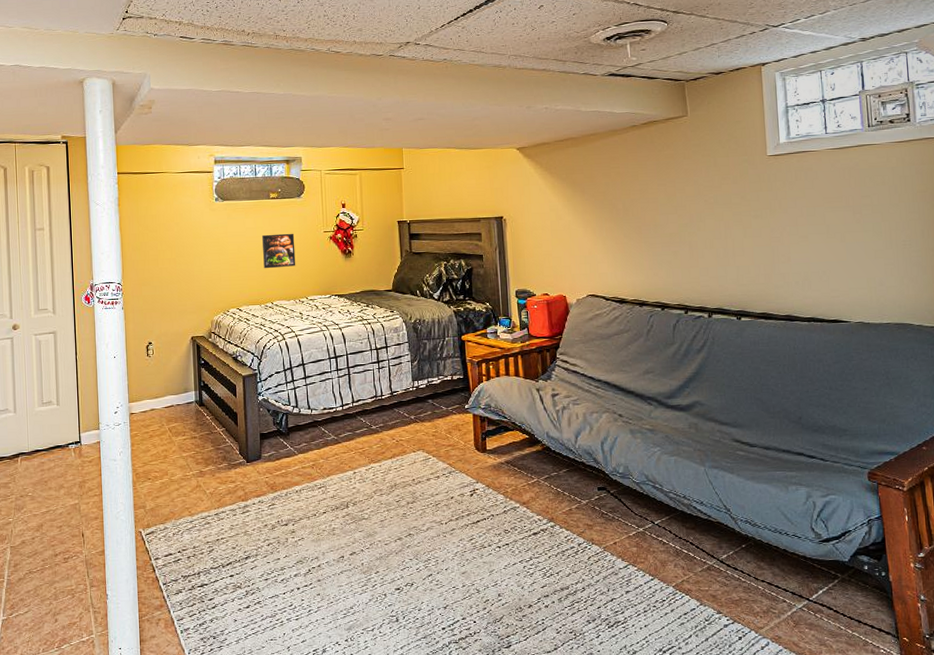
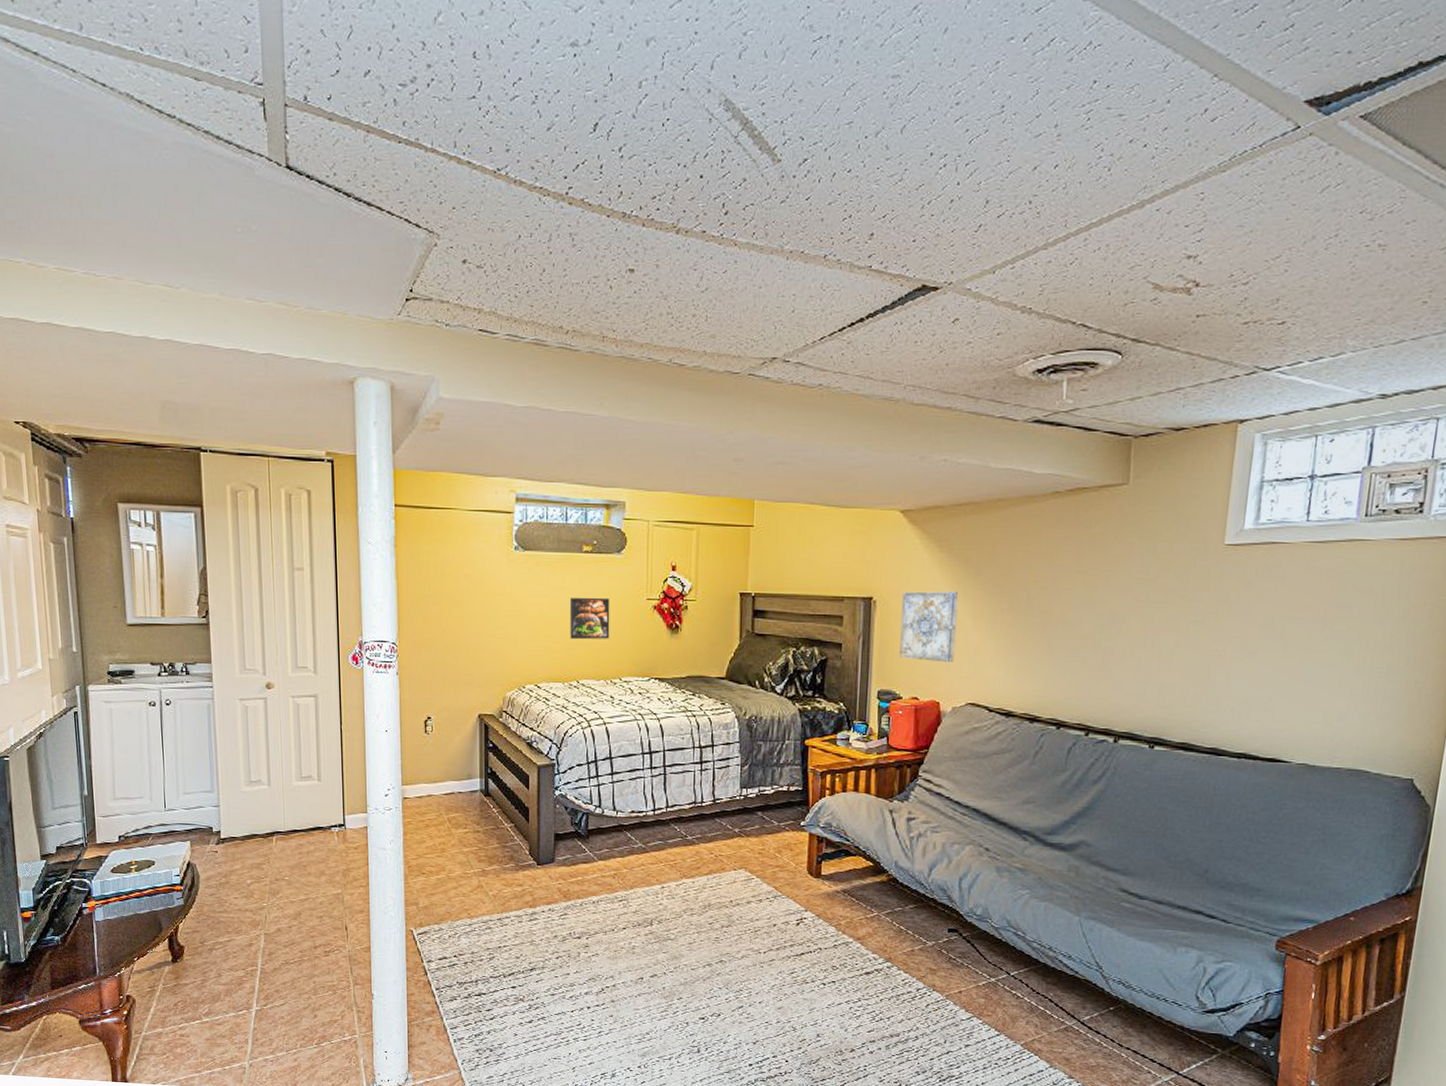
wall art: none [526,207,573,264] -> present [900,591,959,662]

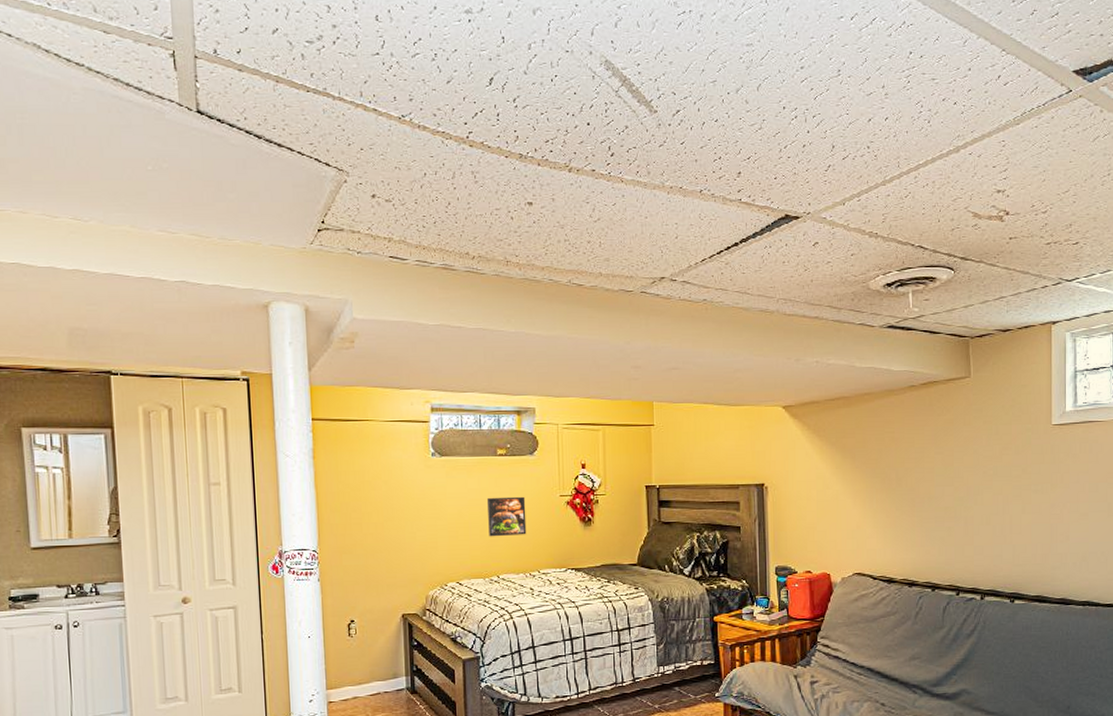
wall art: present [900,591,959,662] -> none [790,474,839,538]

